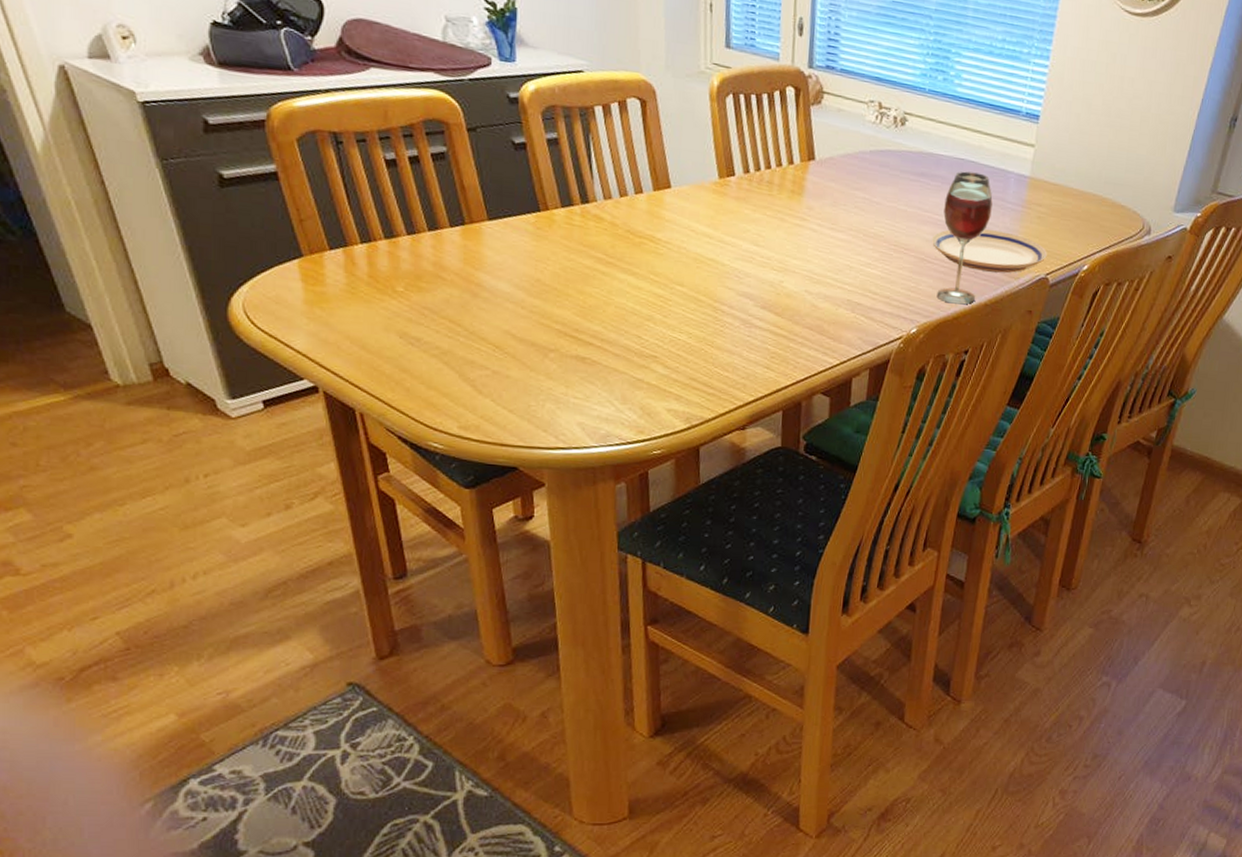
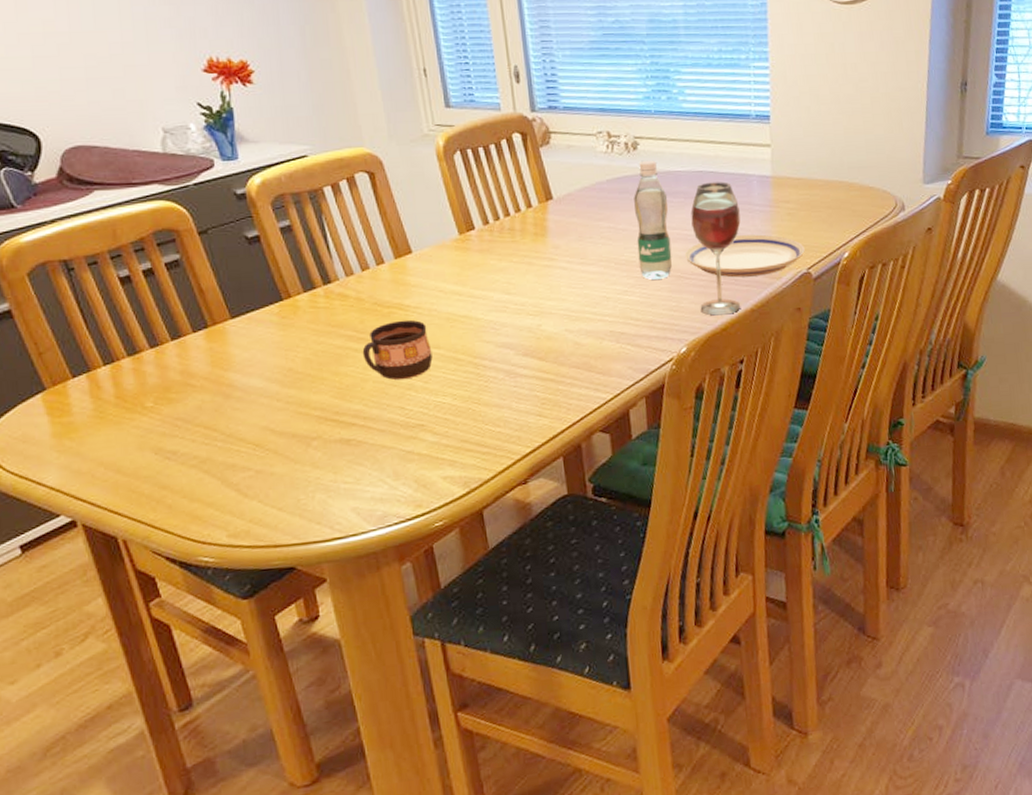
cup: none [609,252,676,310] -> present [362,320,433,380]
bottle: none [886,137,926,258] -> present [634,160,672,280]

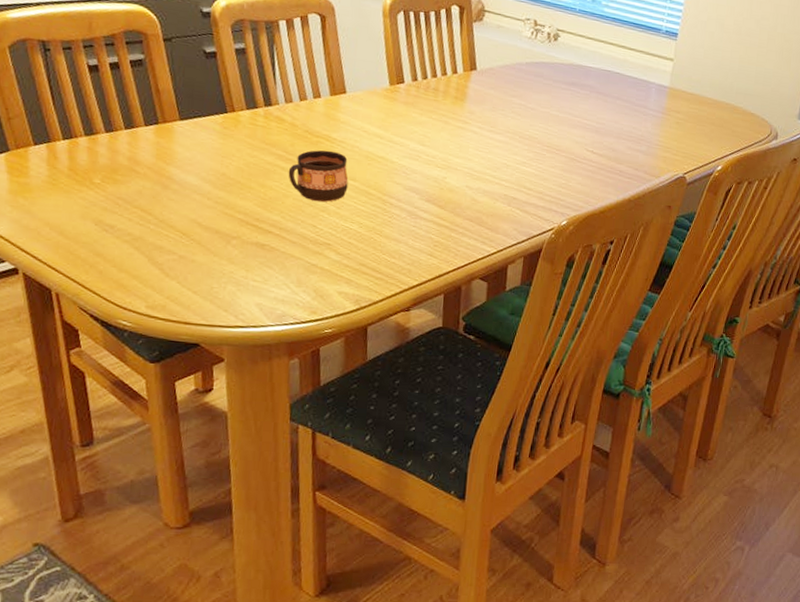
bottle: present [634,160,672,280] -> none [540,51,576,158]
plate: present [685,234,805,278] -> none [581,132,685,172]
wineglass: present [690,182,741,316] -> none [585,81,636,200]

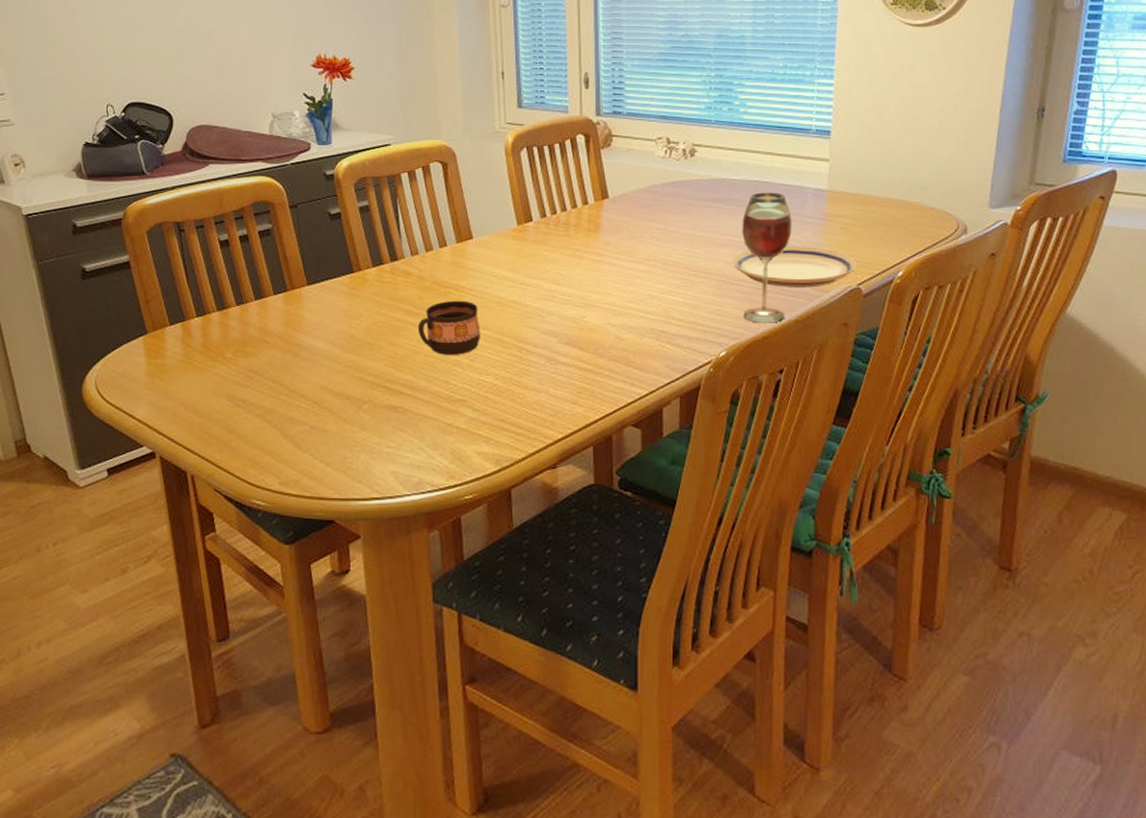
plate: none [581,132,685,172] -> present [733,246,856,288]
wineglass: none [585,81,636,200] -> present [742,192,792,323]

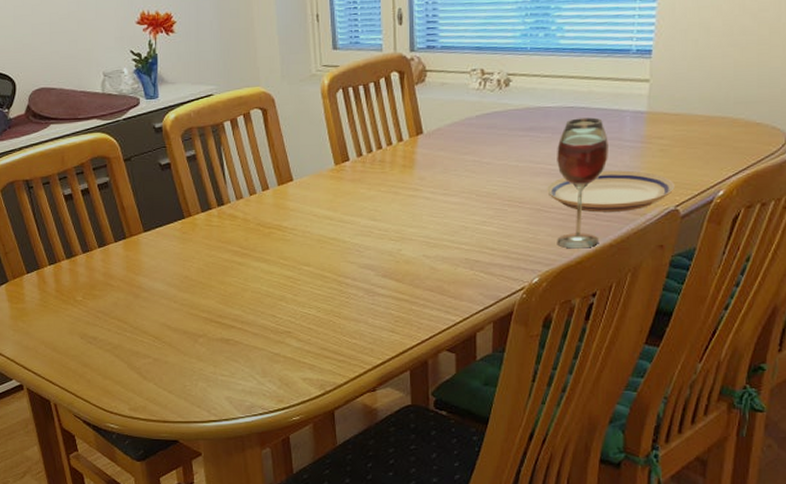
cup: present [417,300,481,356] -> none [245,239,303,292]

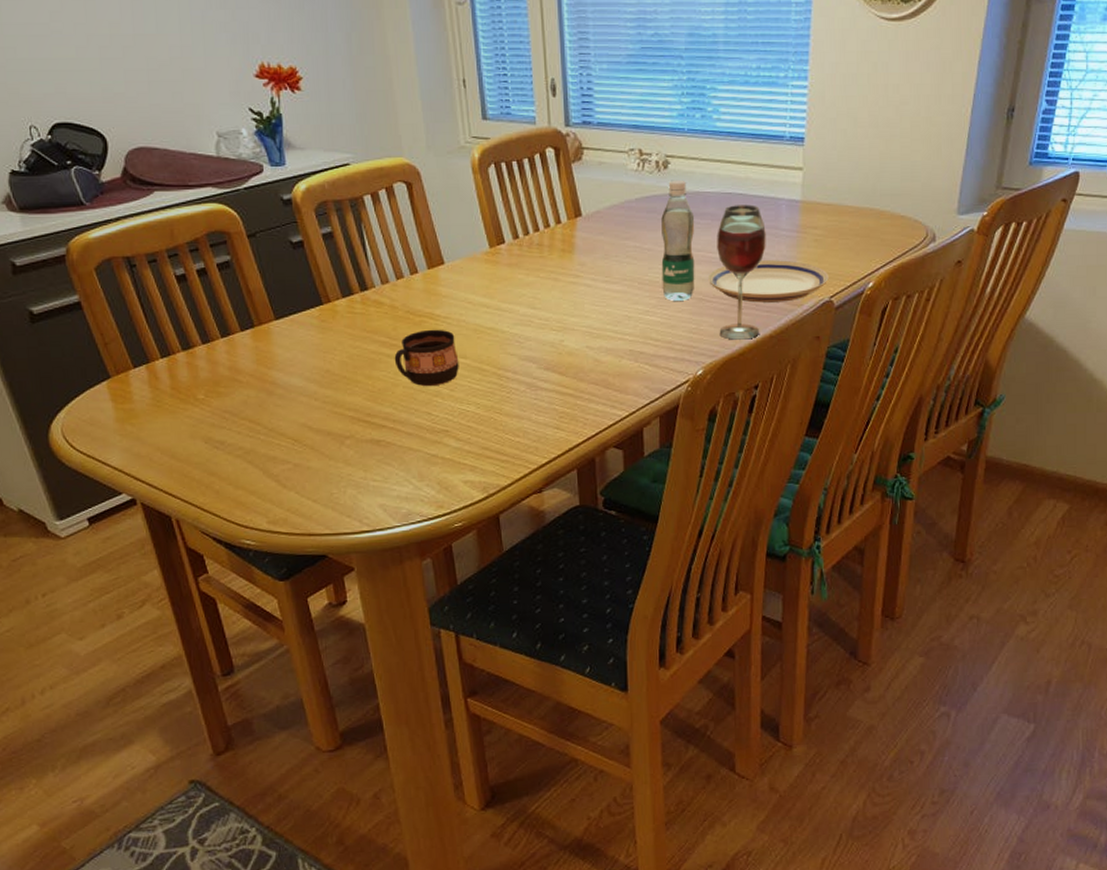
cup: none [245,239,303,292] -> present [394,329,459,387]
bottle: none [500,96,535,212] -> present [661,180,695,301]

